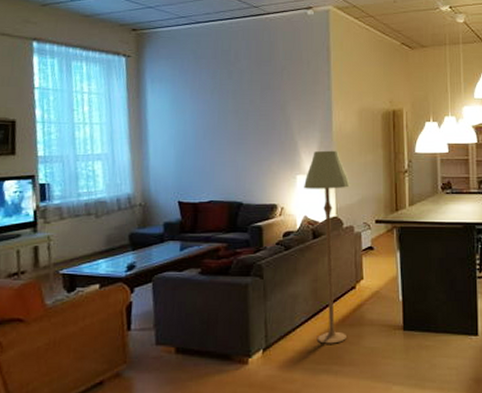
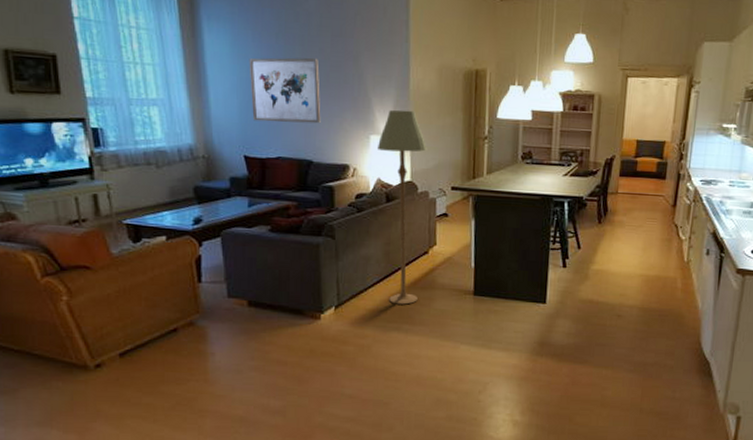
wall art: none [186,109,251,169] -> present [249,57,321,124]

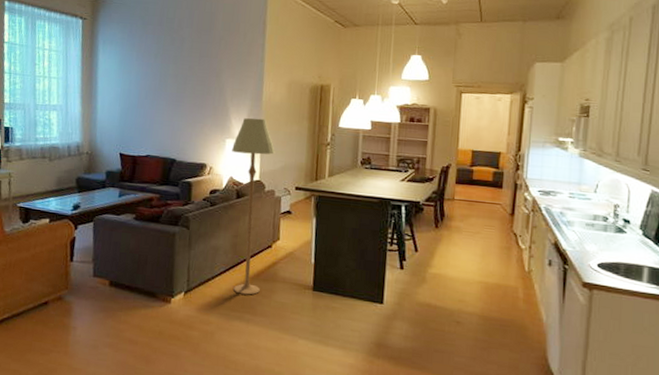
wall art: present [249,57,321,124] -> none [130,73,188,128]

